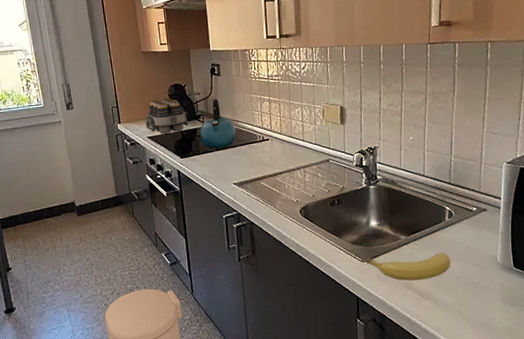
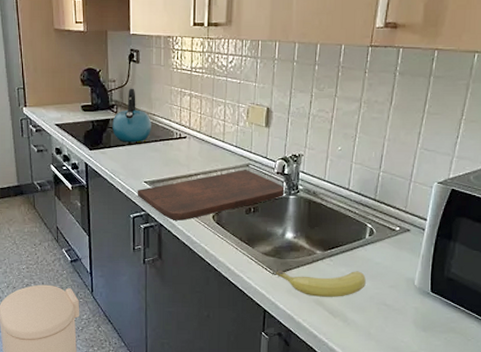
spice rack: present [145,98,189,134] -> none [54,83,101,122]
cutting board: none [227,164,365,218] -> present [137,169,285,221]

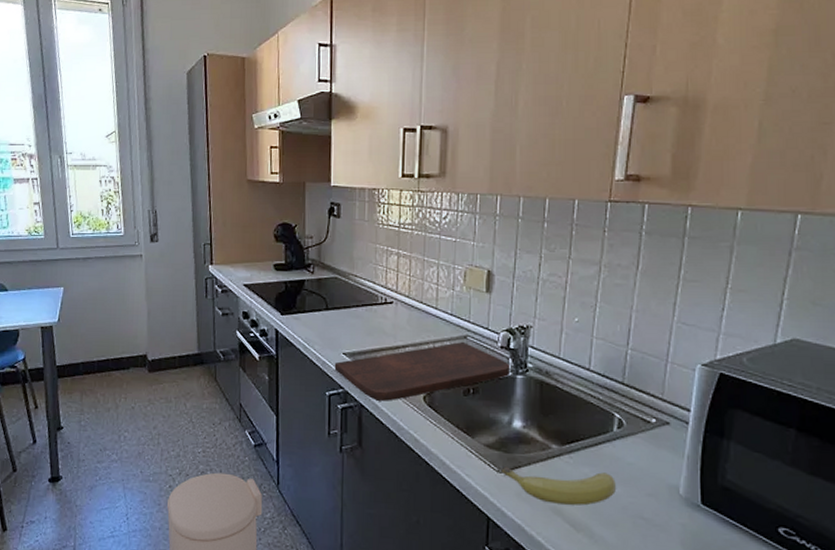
kettle: present [112,88,151,143] -> none [308,245,353,308]

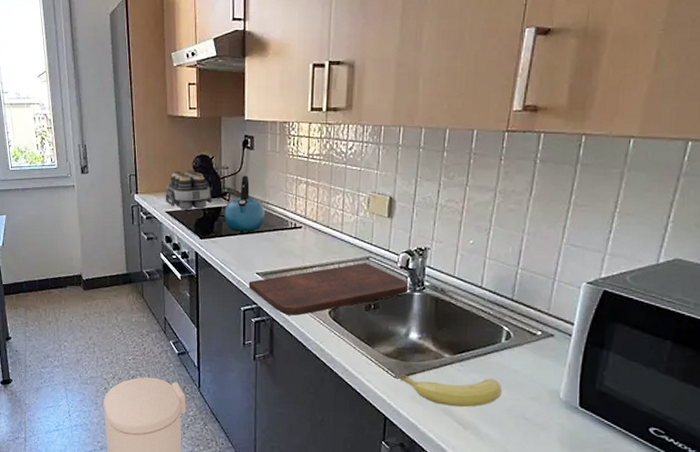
spice rack: none [243,239,295,283] -> present [165,170,213,210]
kettle: none [308,245,353,308] -> present [224,175,265,232]

